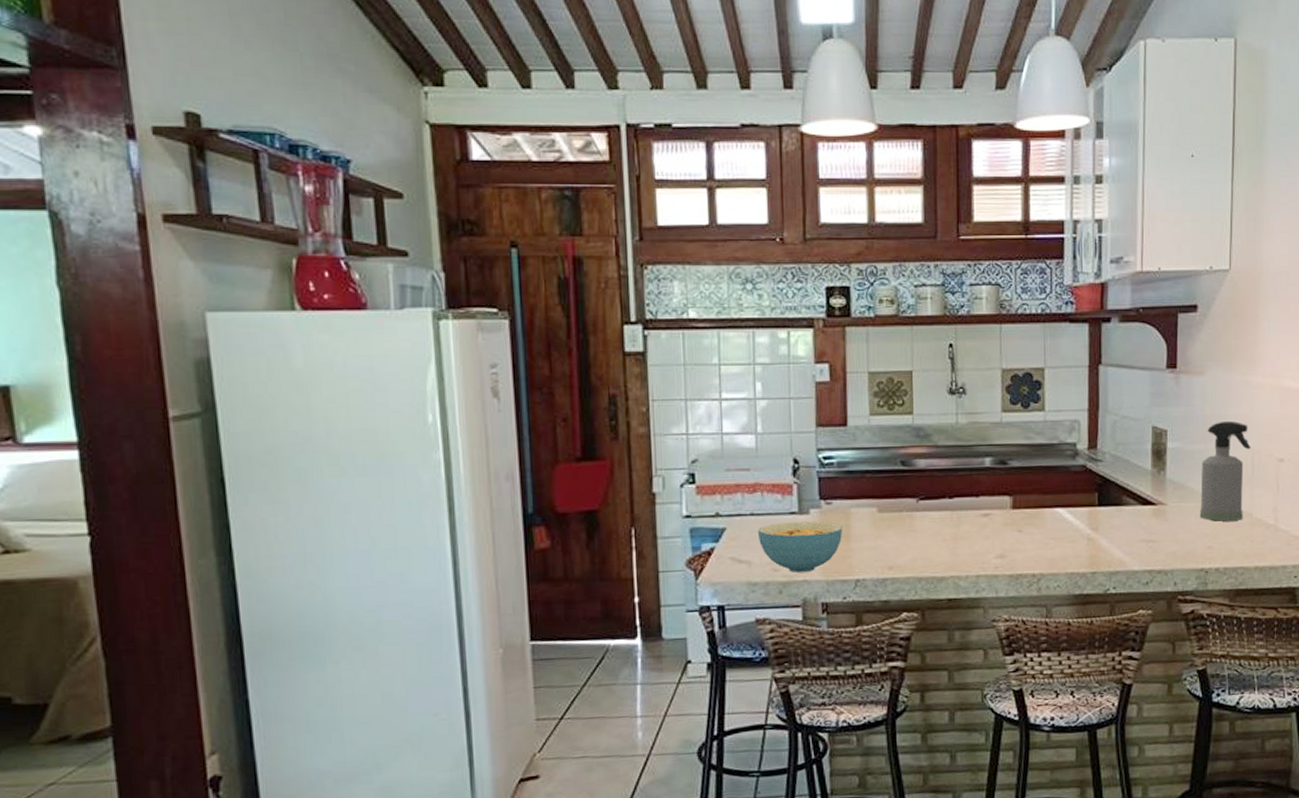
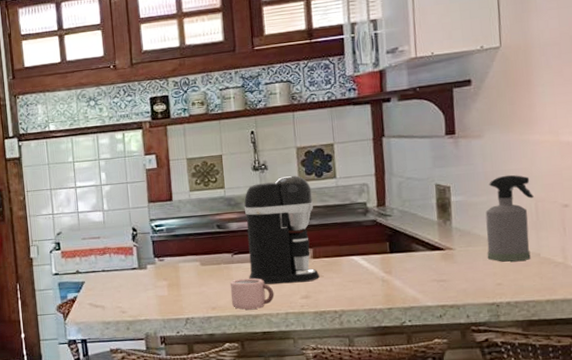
cereal bowl: present [757,521,843,572] -> none [108,274,174,314]
mug: none [912,530,965,570] -> present [230,278,275,310]
coffee maker: none [935,403,1018,539] -> present [244,175,320,284]

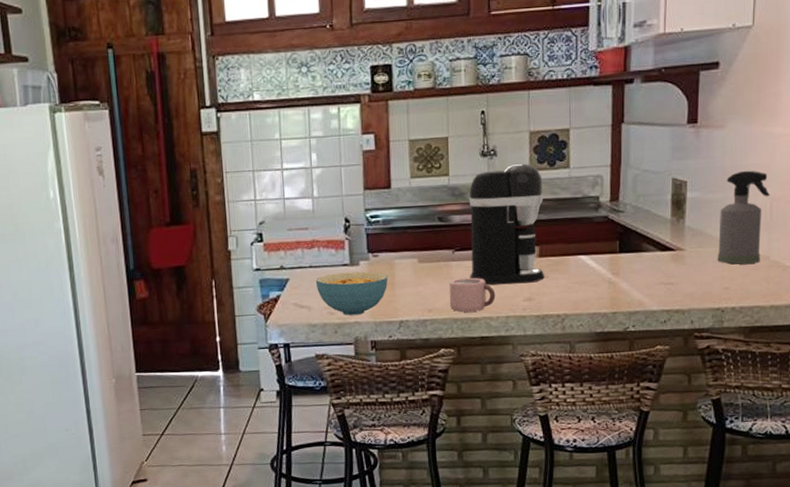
cereal bowl: none [108,274,174,314] -> present [315,271,388,315]

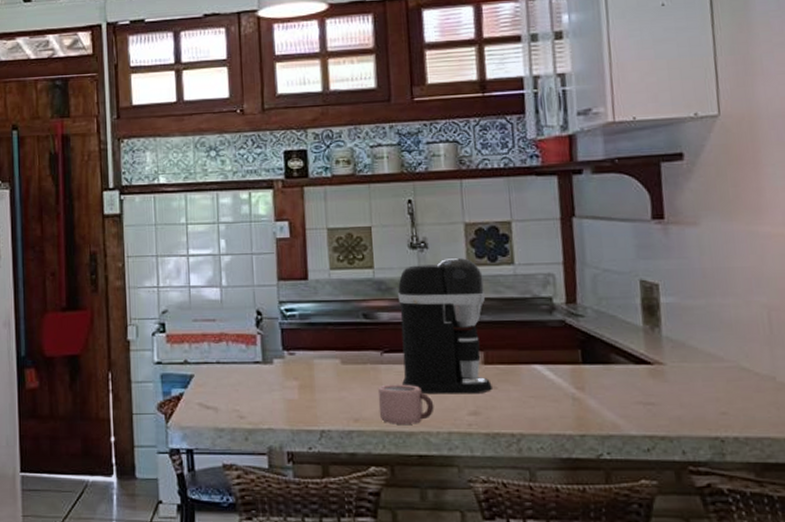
cereal bowl: present [315,271,388,315] -> none [223,371,307,420]
spray bottle: present [717,170,770,265] -> none [704,274,766,385]

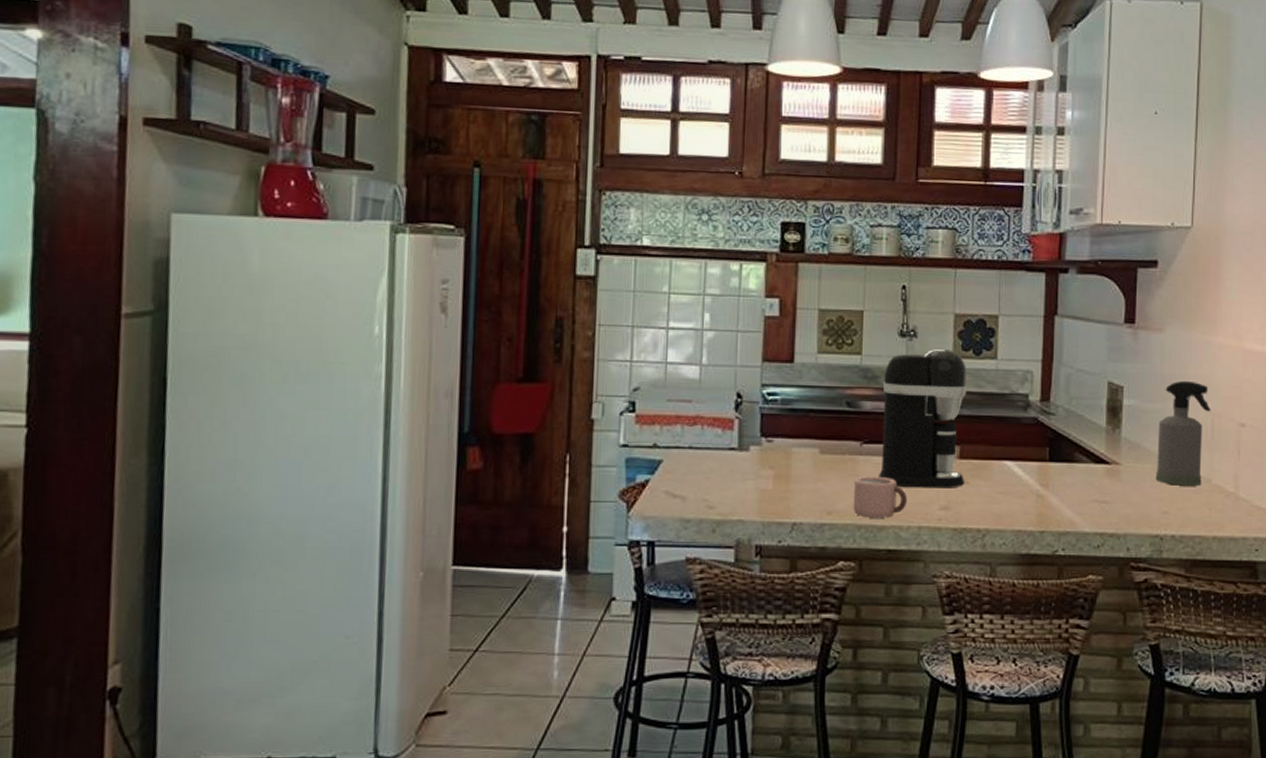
spray bottle: none [704,274,766,385] -> present [1155,380,1211,486]

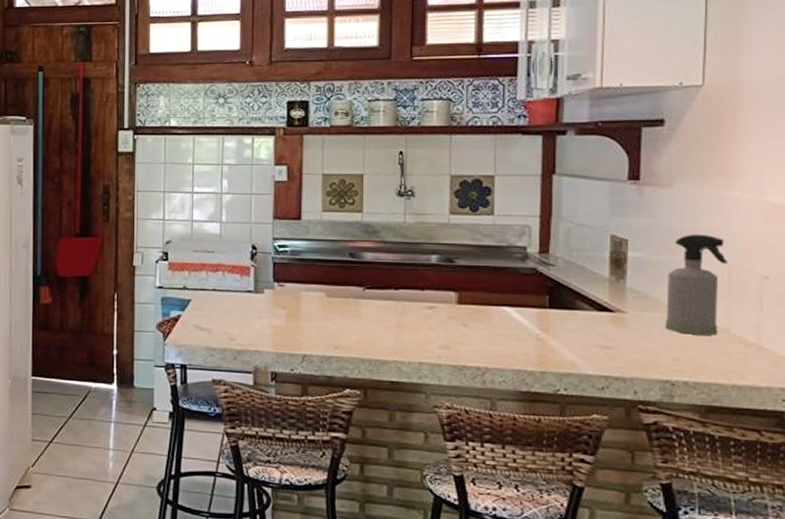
mug: present [853,476,908,518] -> none [357,317,408,354]
coffee maker: present [879,348,968,489] -> none [381,206,465,330]

